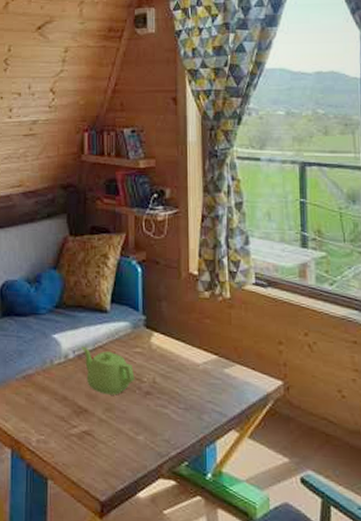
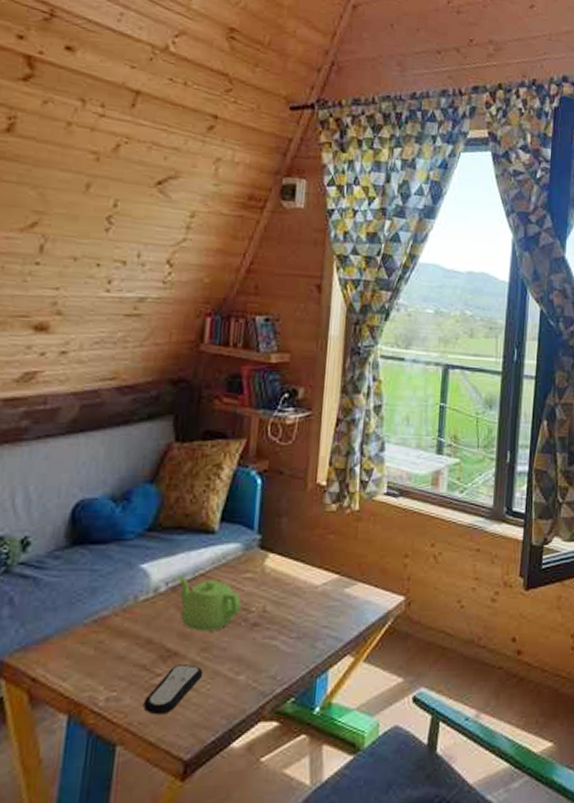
remote control: none [65,420,109,460] -> present [144,664,204,715]

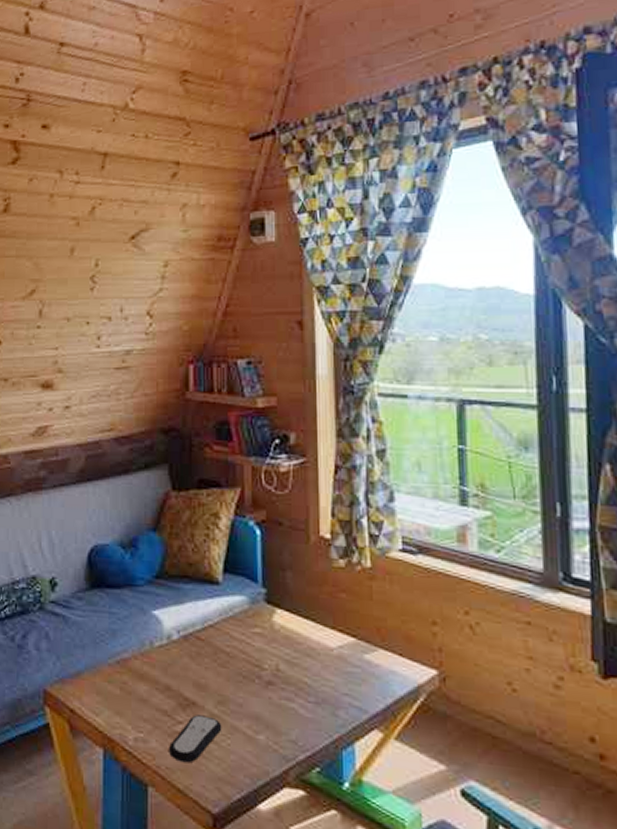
teapot: present [177,576,242,632] -> none [188,625,254,685]

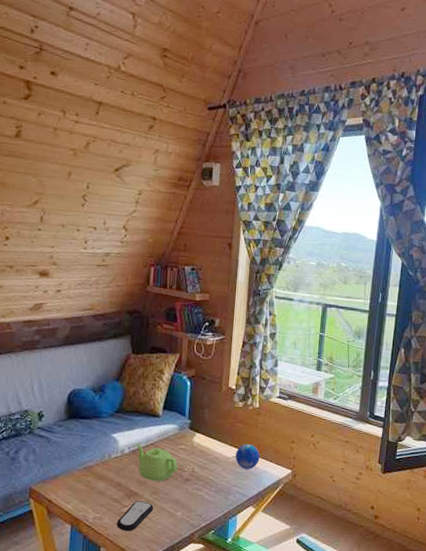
teapot: none [188,625,254,685] -> present [136,443,178,482]
decorative orb: none [342,625,381,668] -> present [235,443,260,470]

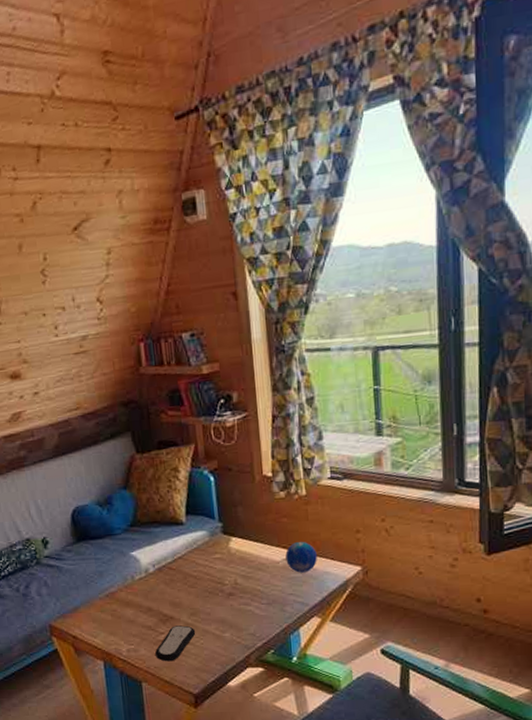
teapot: present [136,443,178,482] -> none [161,559,217,601]

